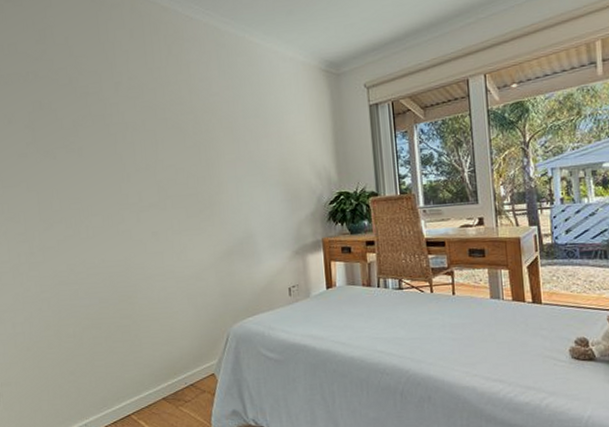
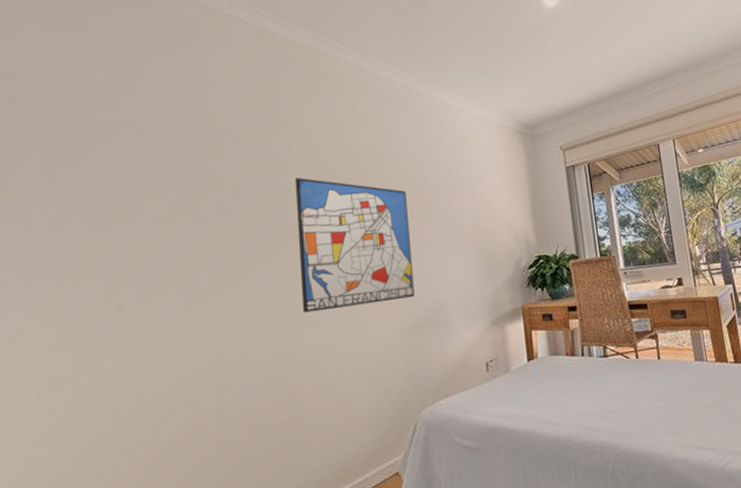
wall art: none [122,118,226,237] -> present [294,177,415,313]

